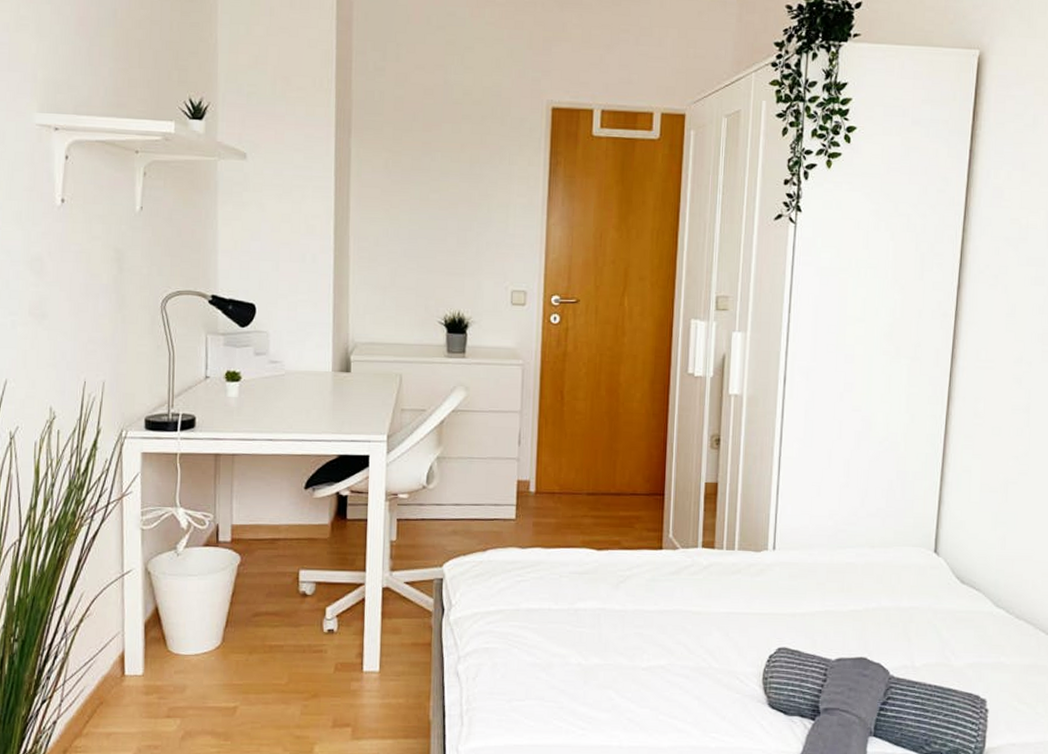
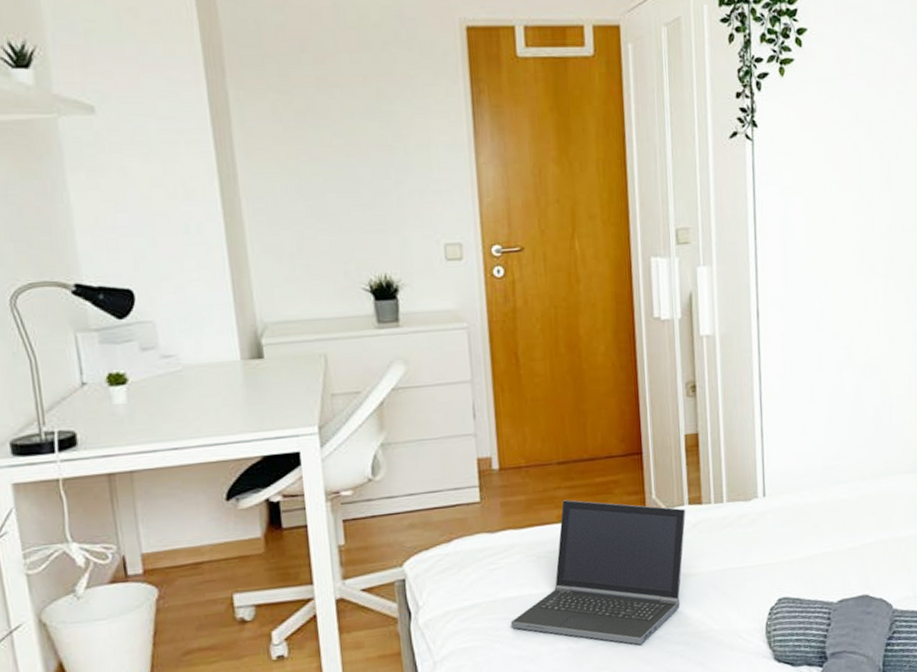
laptop computer: none [529,528,699,670] -> present [510,499,686,645]

